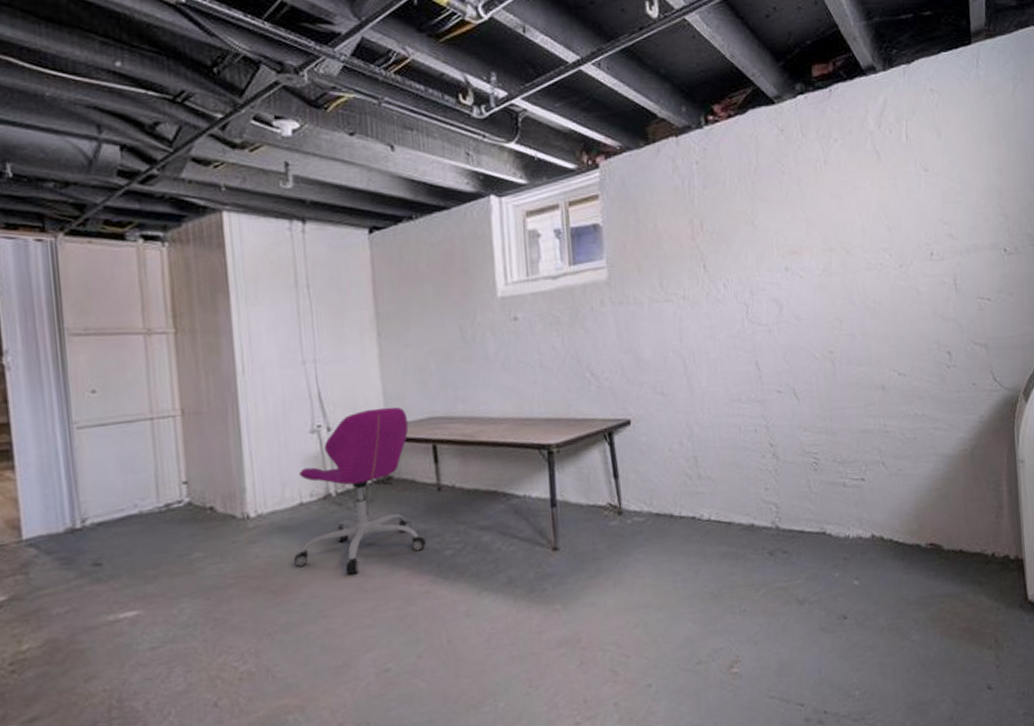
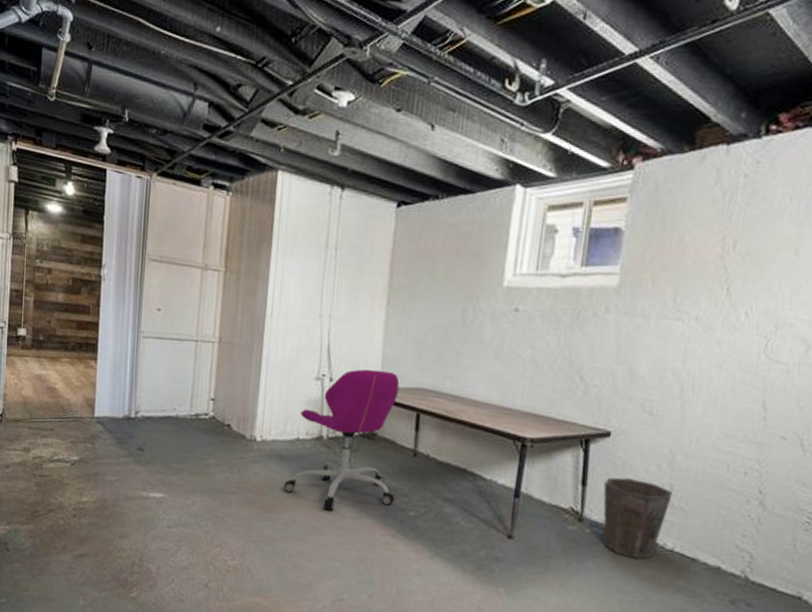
waste bin: none [634,460,698,538] -> present [603,477,673,559]

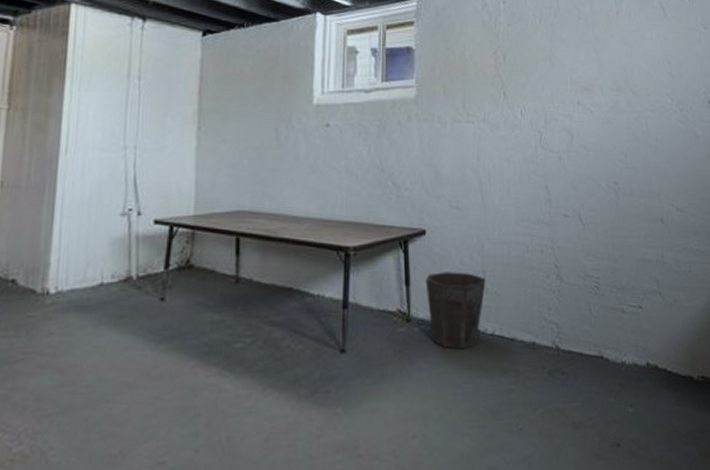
office chair: present [283,369,400,511] -> none [85,197,218,361]

